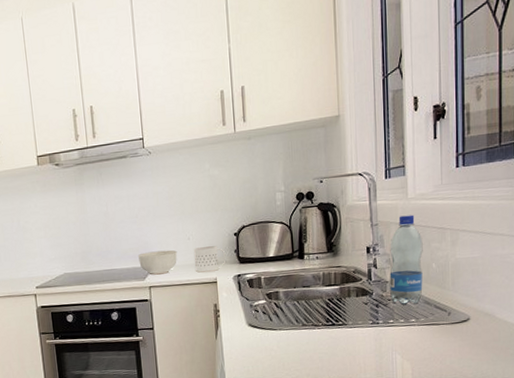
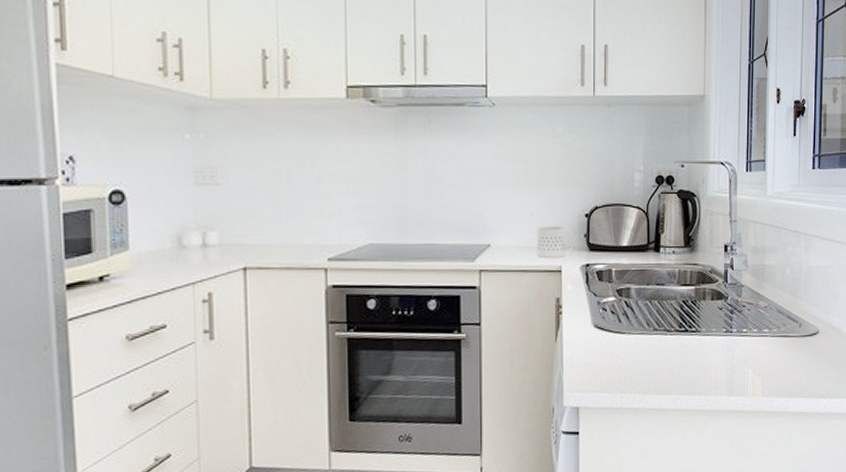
bowl: present [137,250,178,275] -> none [468,226,518,256]
bottle: present [389,214,423,305] -> none [745,214,779,313]

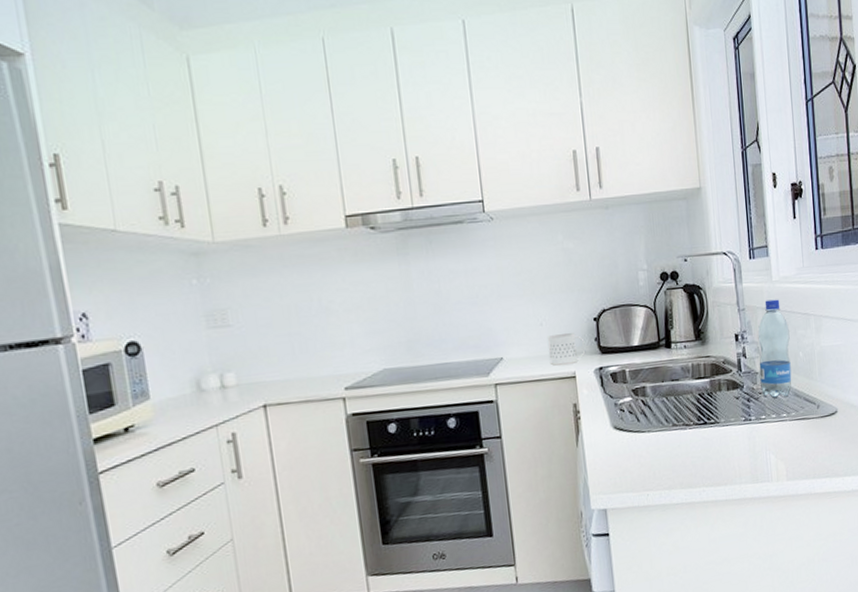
bottle: none [745,214,779,313] -> present [757,299,792,398]

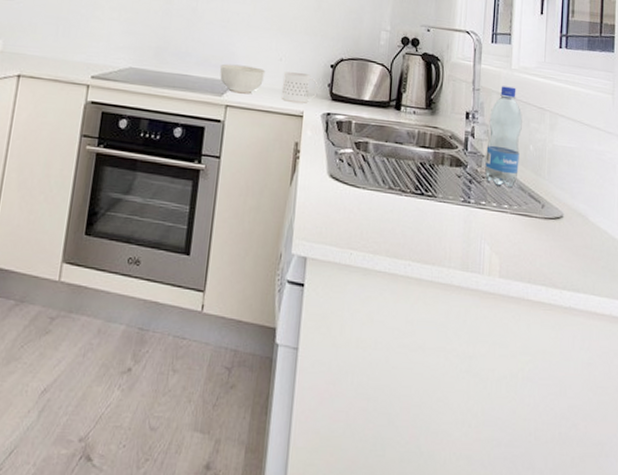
bowl: none [479,338,529,370] -> present [219,64,266,94]

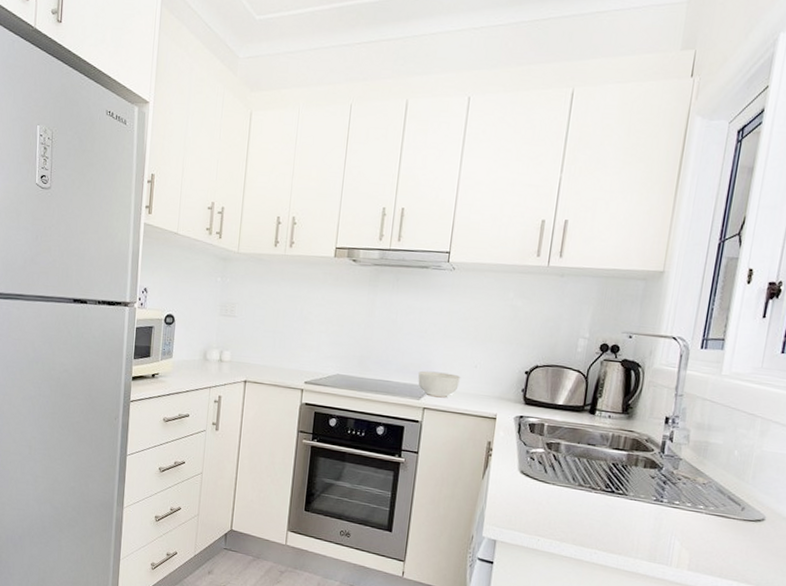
mug: present [281,71,319,103] -> none [475,377,512,407]
bottle: present [485,86,523,188] -> none [681,392,730,490]

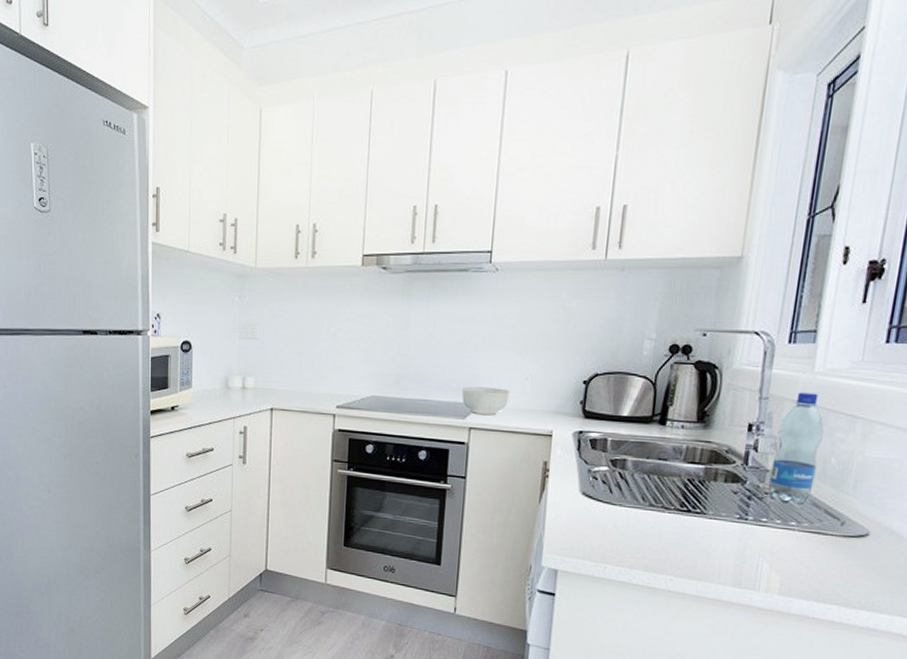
bottle: none [681,392,730,490] -> present [768,392,825,504]

